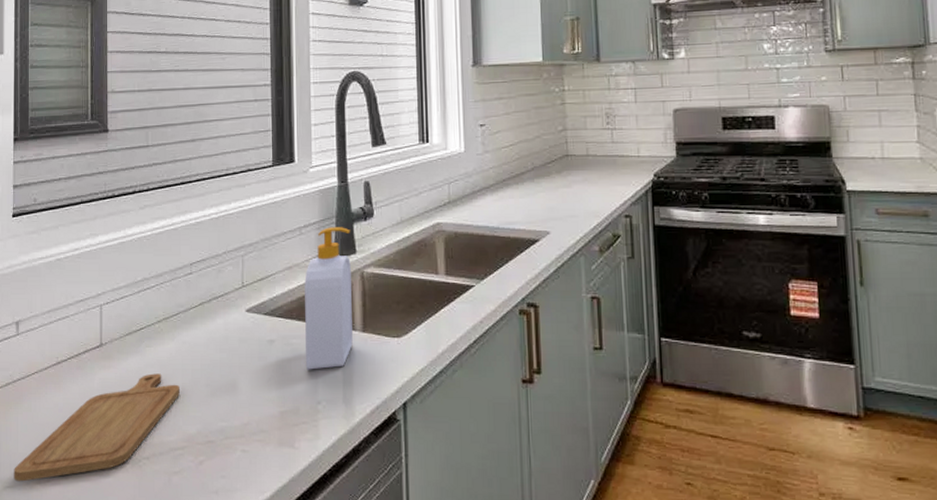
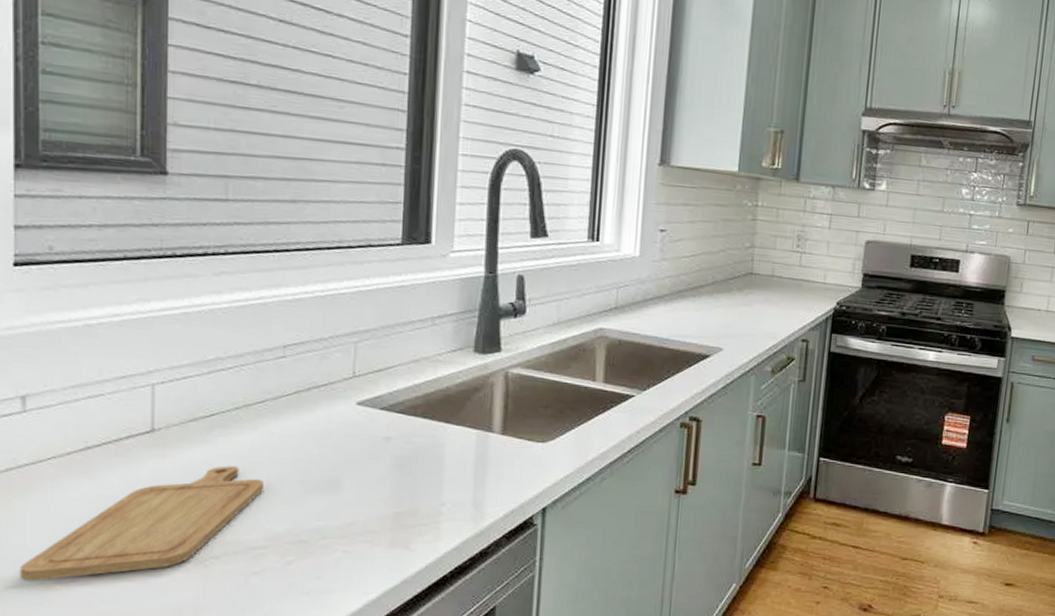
soap bottle: present [304,227,353,370] -> none [430,320,496,471]

